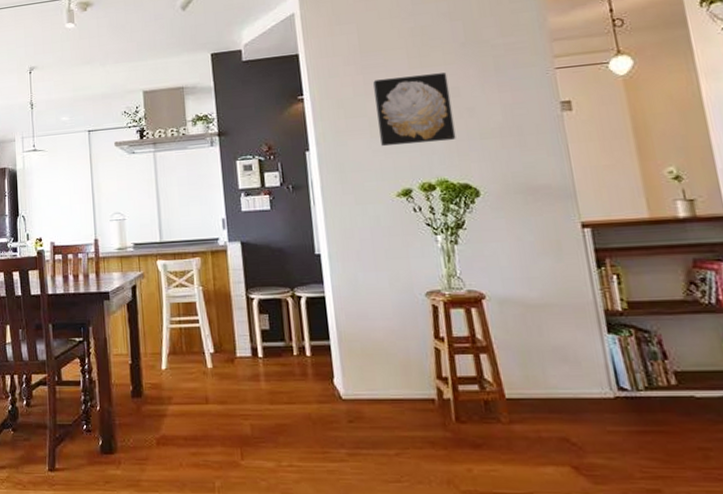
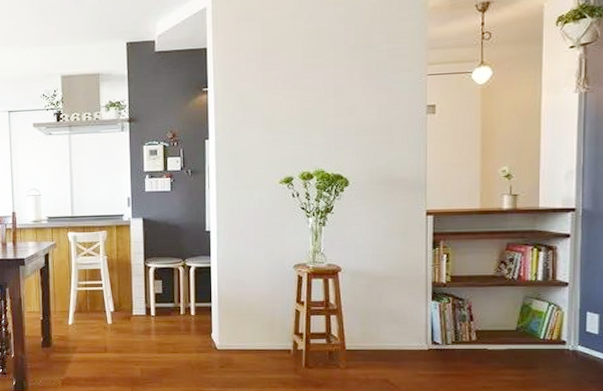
wall art: present [373,72,456,147] -> none [271,73,336,139]

